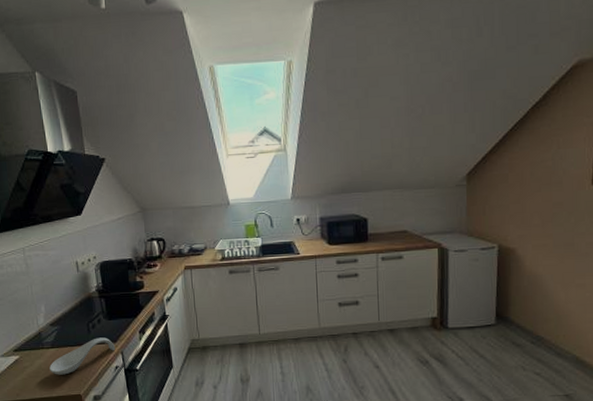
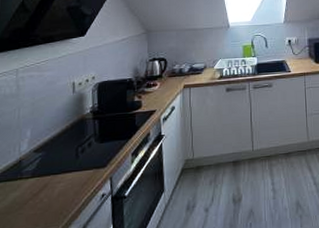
spoon rest: present [49,337,116,375] -> none [24,162,105,209]

